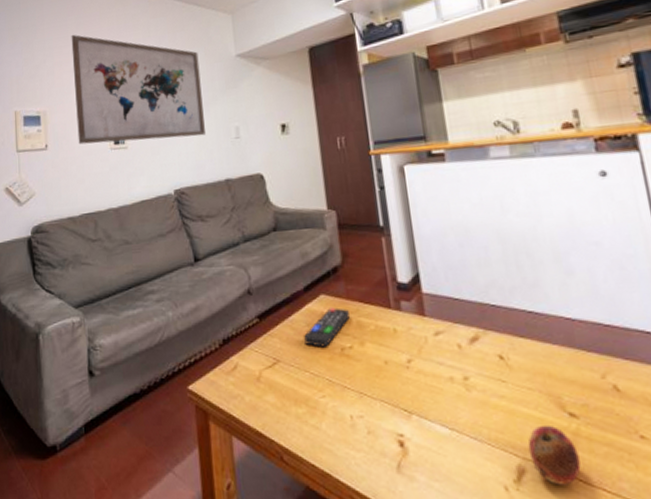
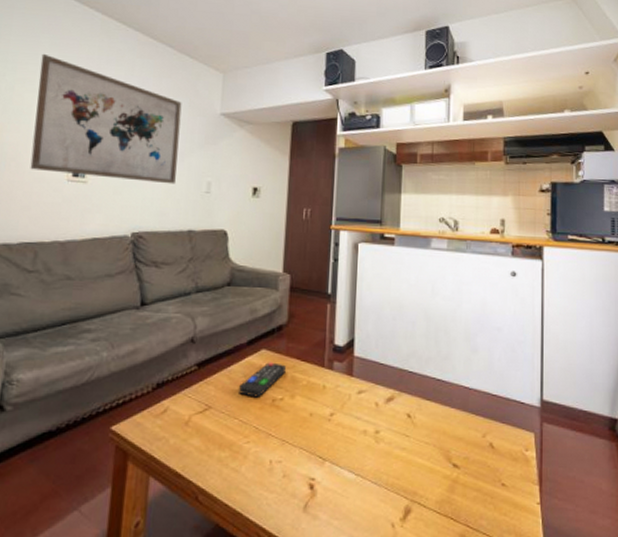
fruit: present [527,424,581,485] -> none [416,473,454,523]

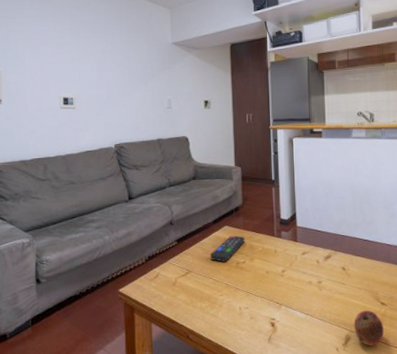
wall art: present [30,53,182,185] -> none [26,7,143,104]
fruit: none [416,473,454,523] -> present [354,310,384,346]

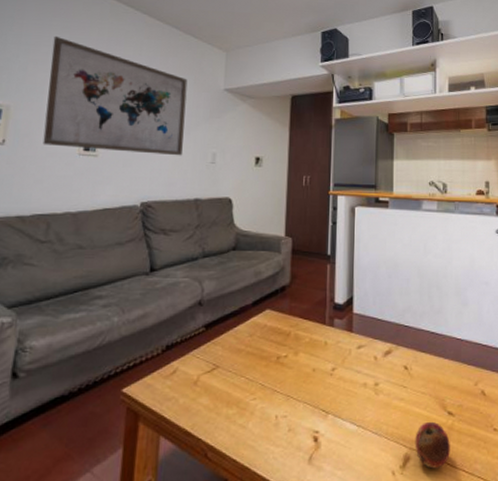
wall art: none [26,7,143,104] -> present [42,35,188,156]
remote control: present [210,235,245,262] -> none [245,321,289,356]

